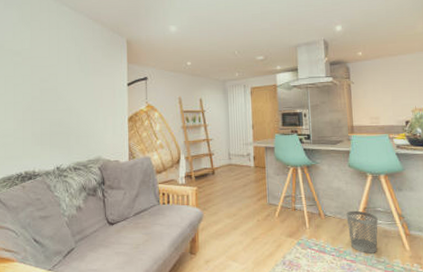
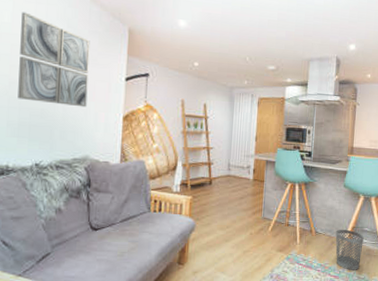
wall art: none [38,38,96,114] -> present [18,12,90,108]

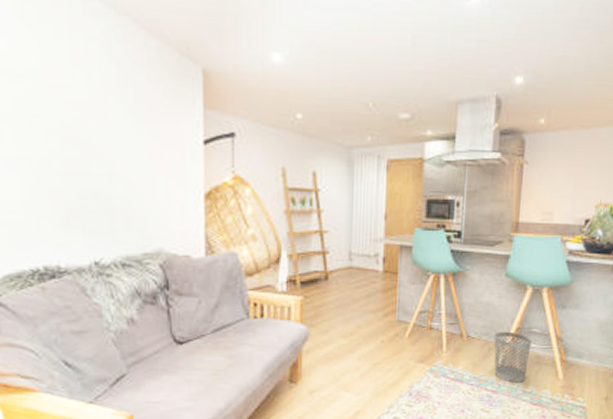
wall art: present [18,12,90,108] -> none [53,52,154,184]

